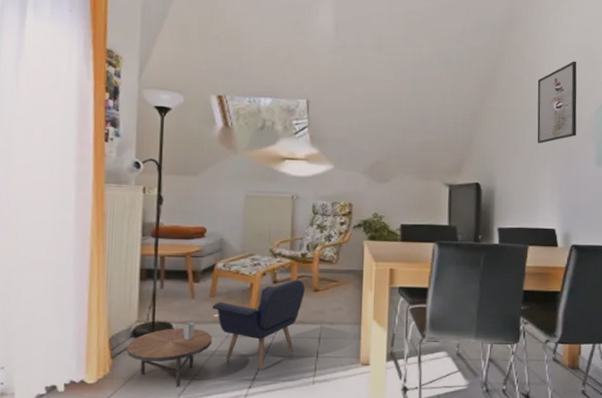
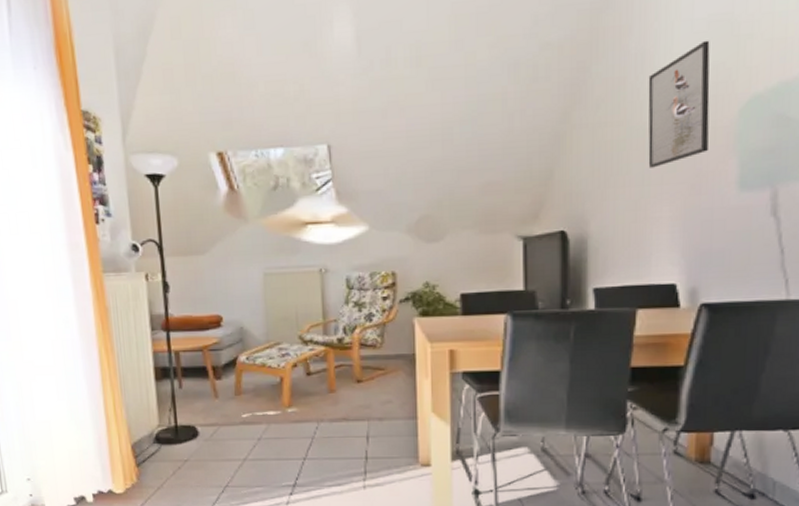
armchair: present [126,279,305,387] -> none [151,369,345,495]

